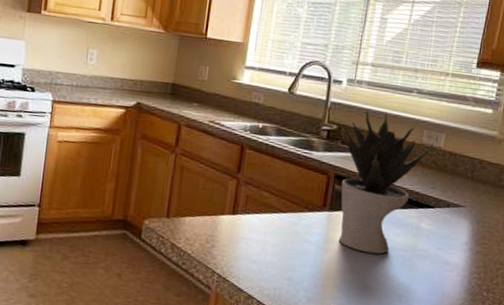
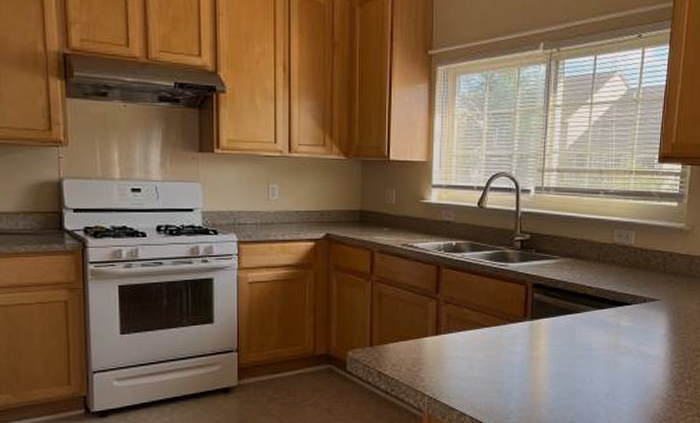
potted plant: present [338,111,434,254] -> none [534,216,625,356]

